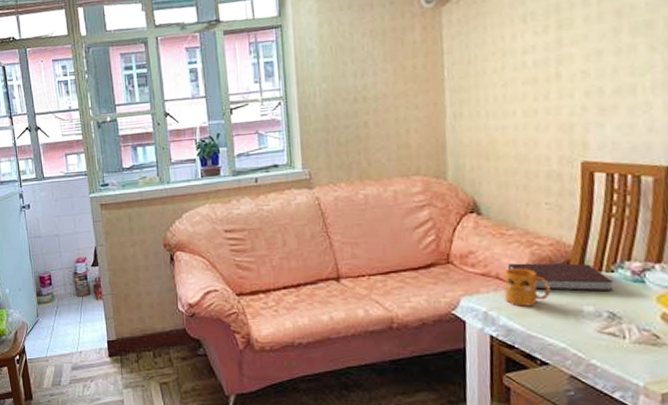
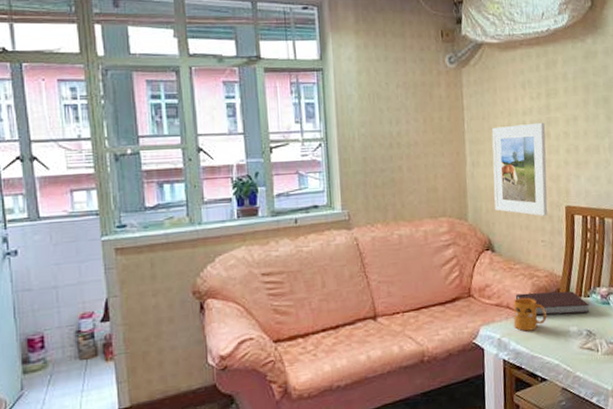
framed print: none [479,61,555,174] -> present [492,122,548,216]

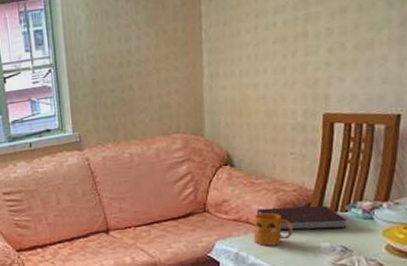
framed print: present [492,122,548,216] -> none [234,20,302,127]

